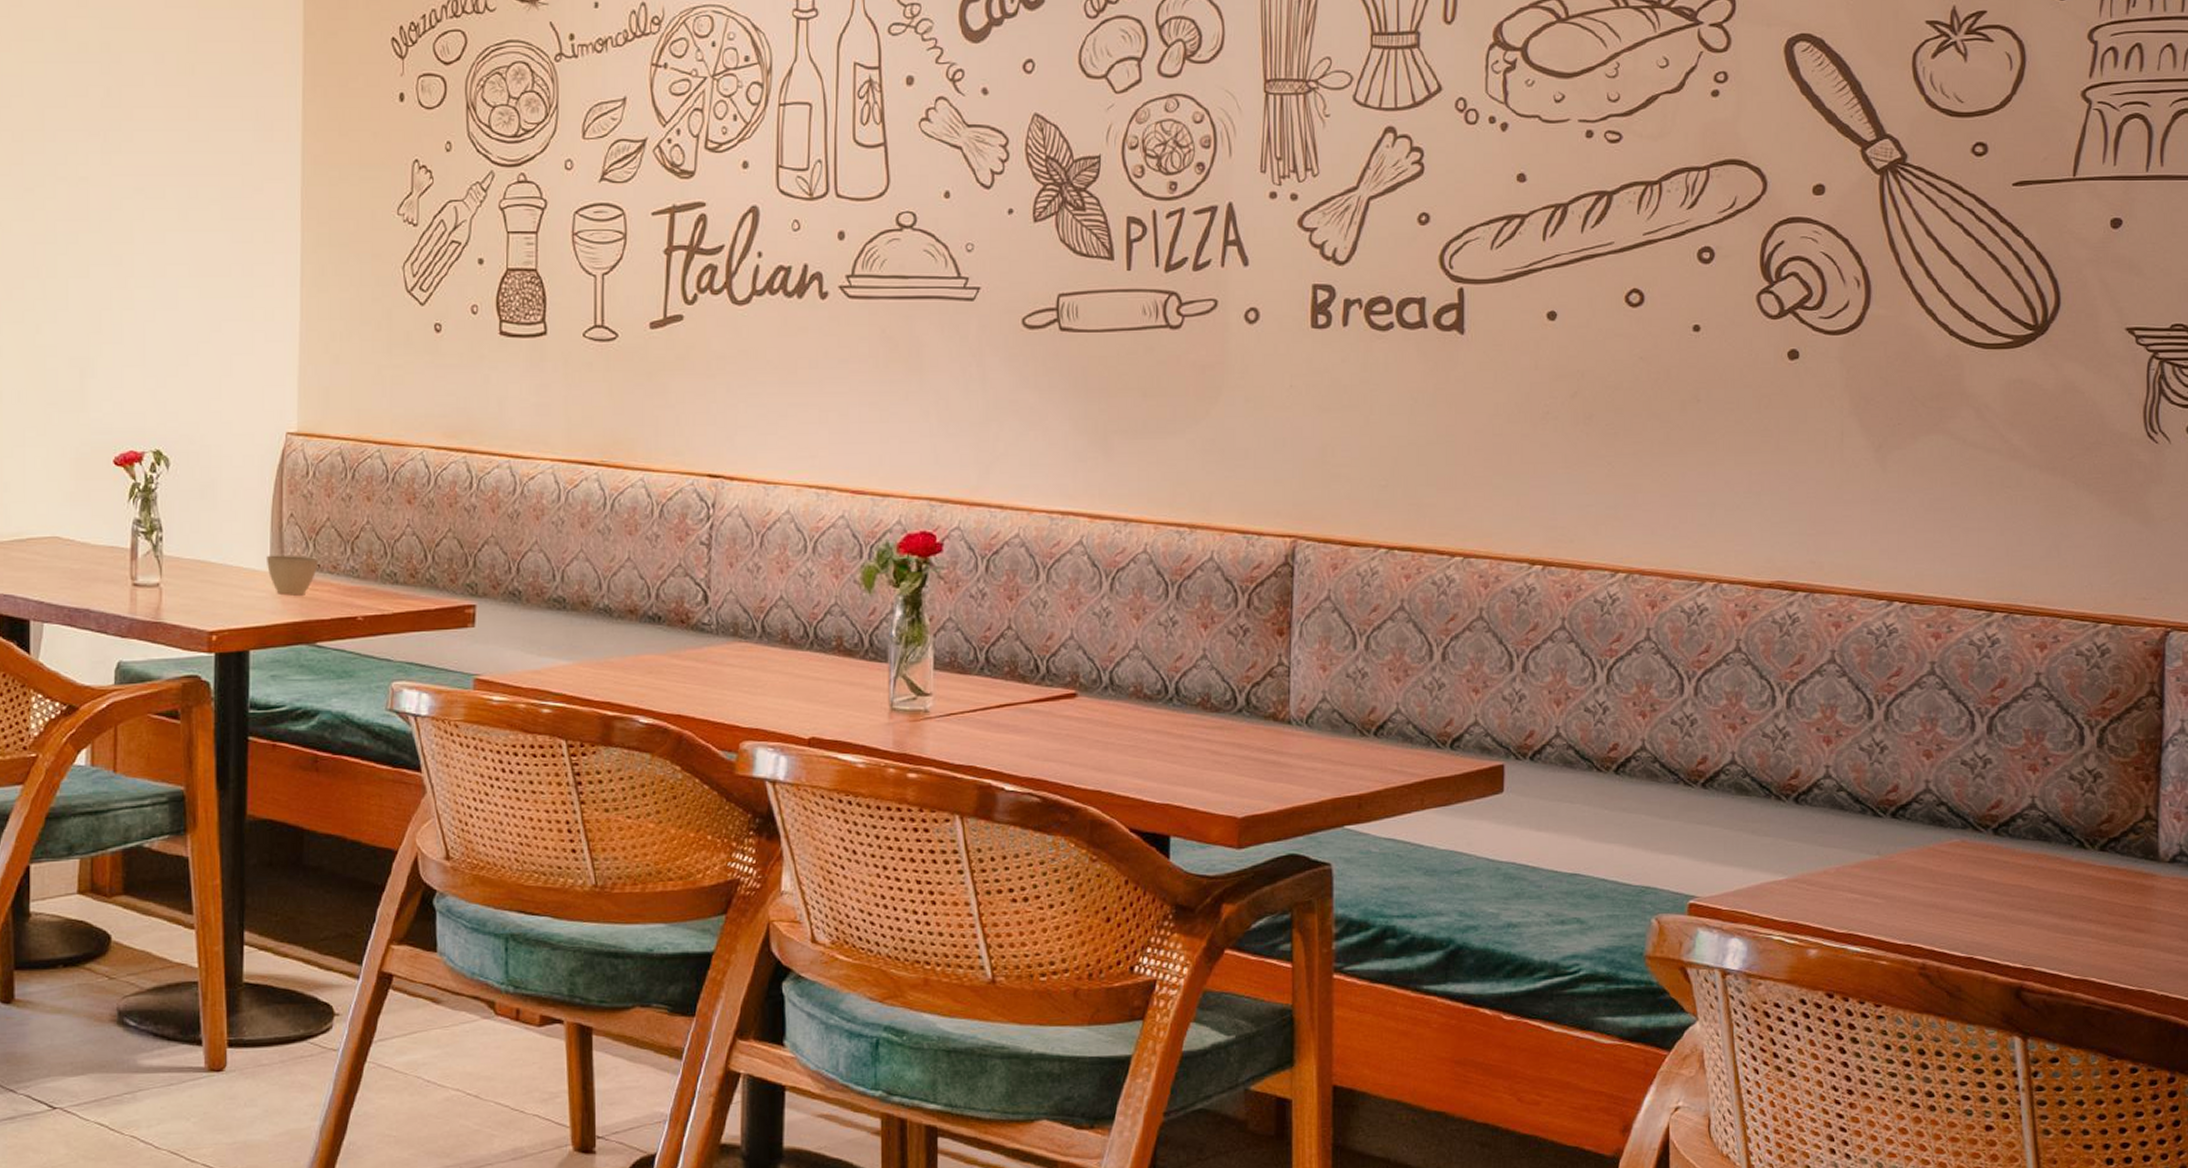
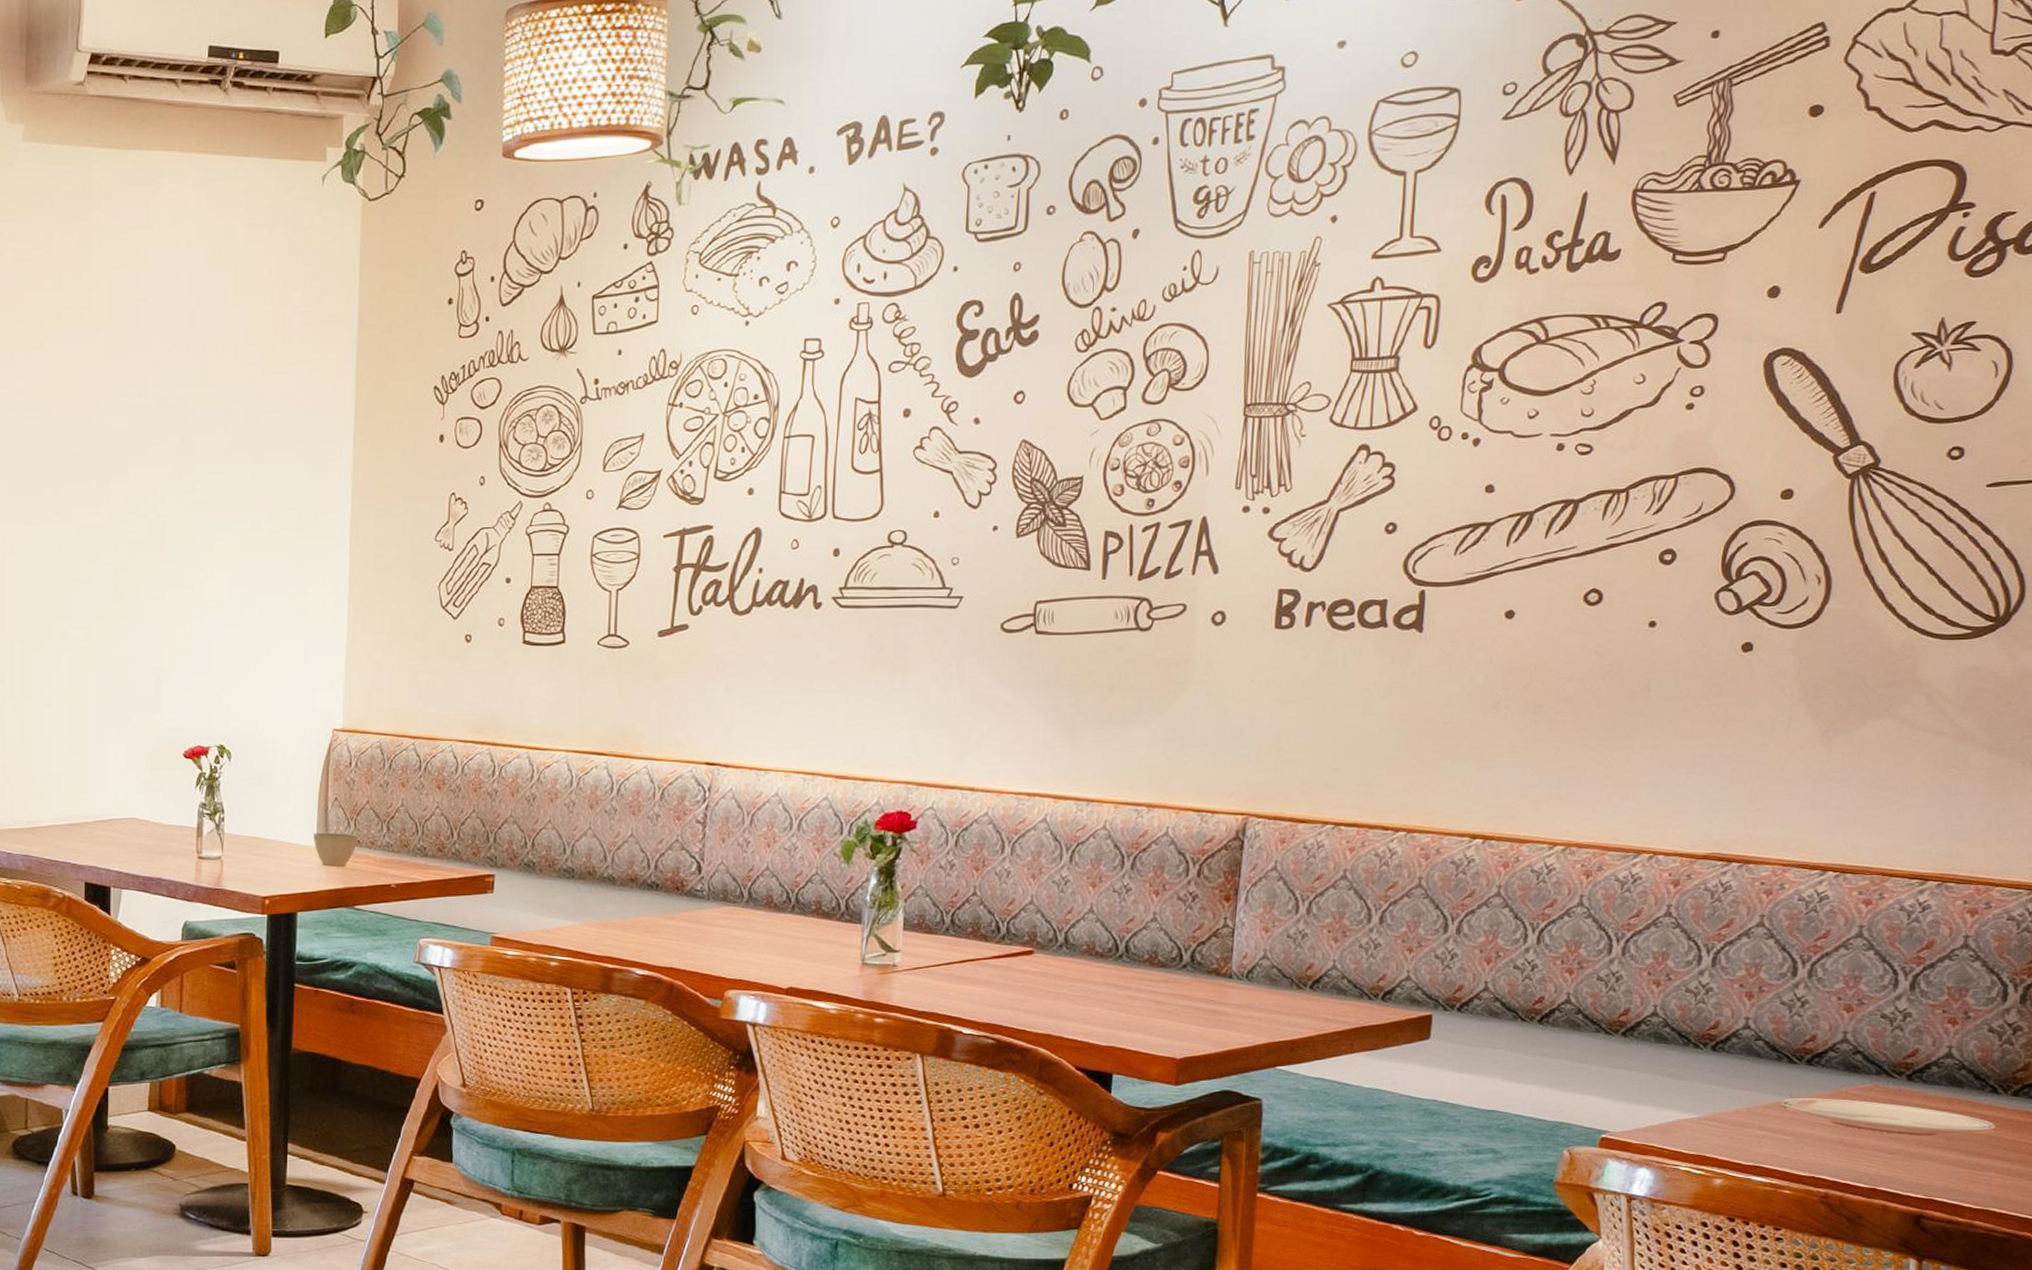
plate: none [1868,855,2087,897] -> present [1780,1097,1996,1136]

